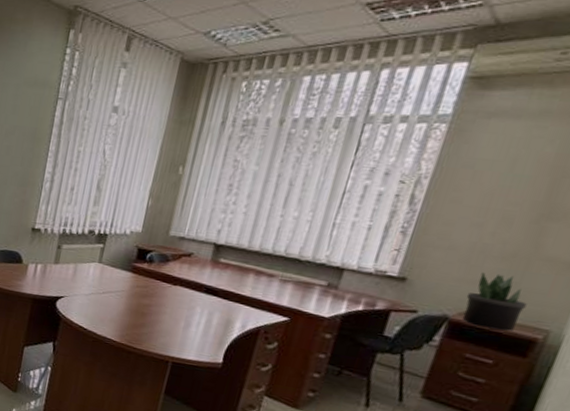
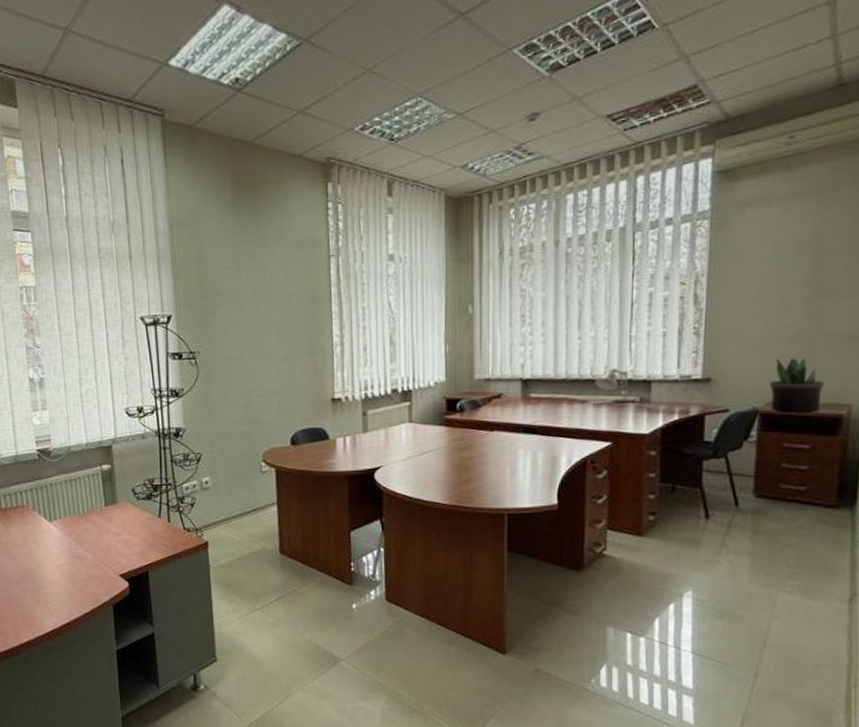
desk lamp: none [286,250,327,286] -> present [595,368,638,403]

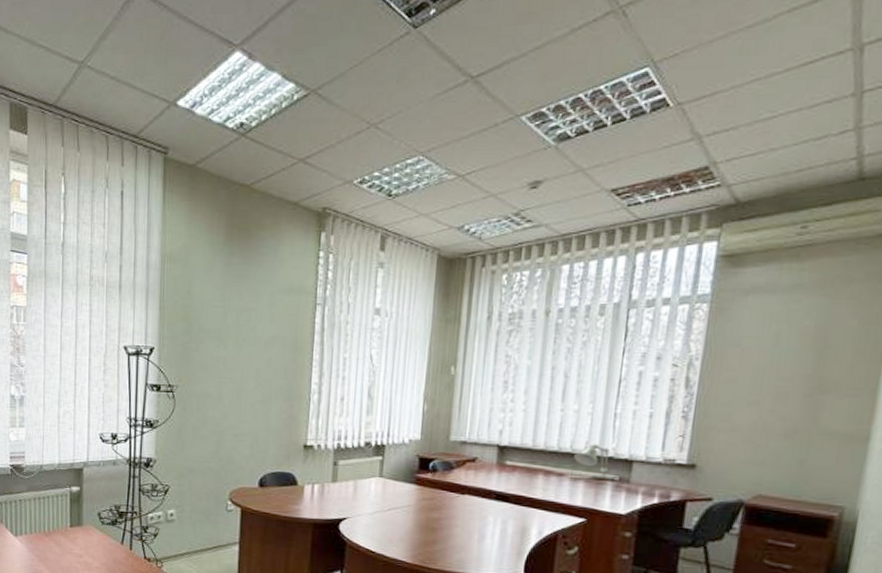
planter: present [769,357,824,413] -> none [757,452,817,511]

